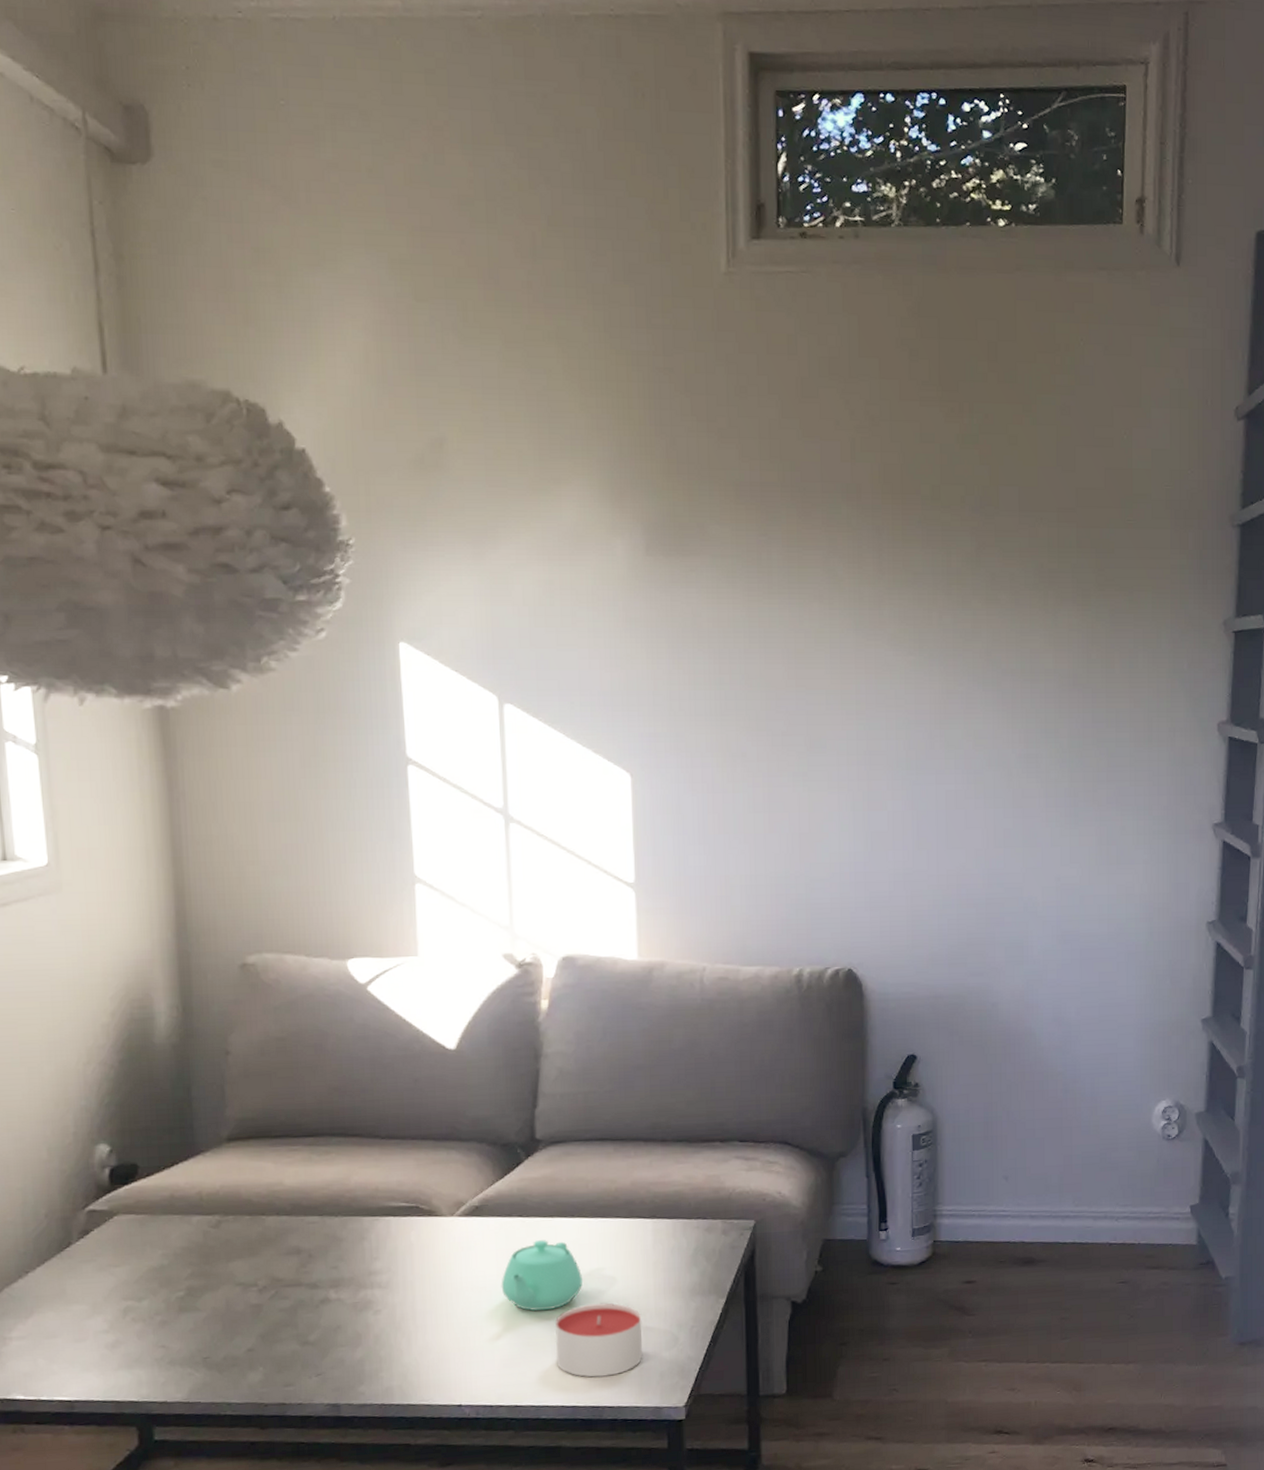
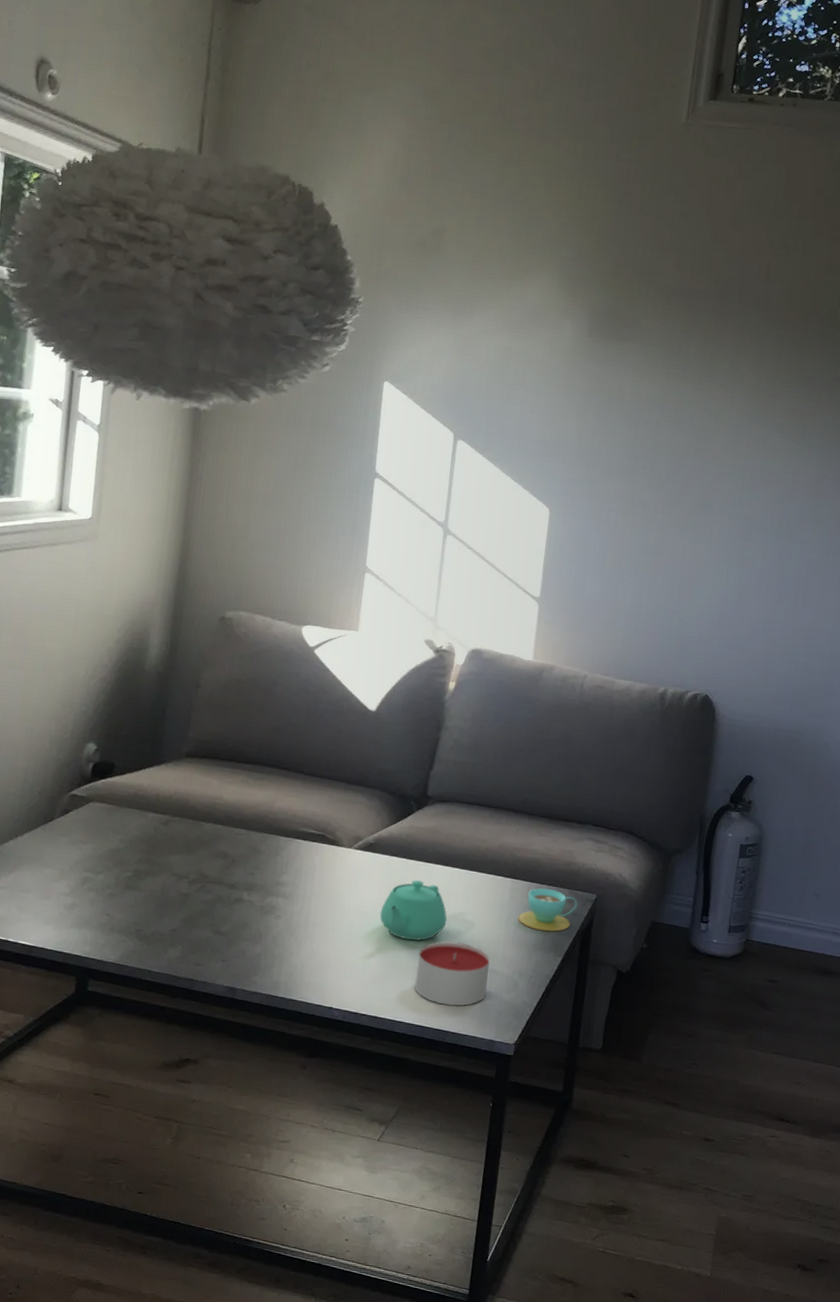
teacup: none [667,1222,735,1273] -> present [518,888,578,932]

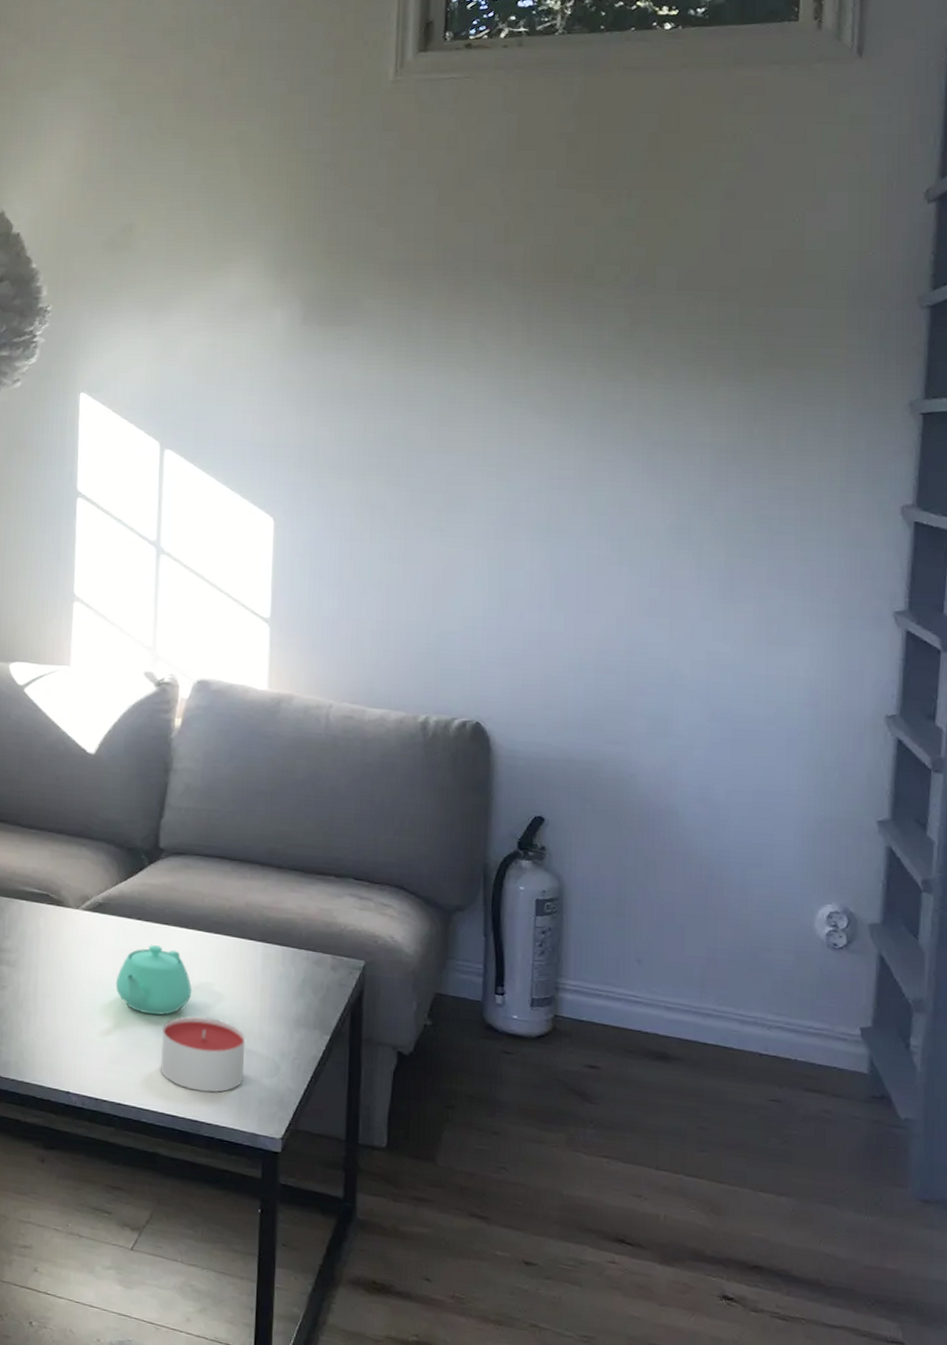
teacup: present [518,888,578,932] -> none [274,953,343,1005]

